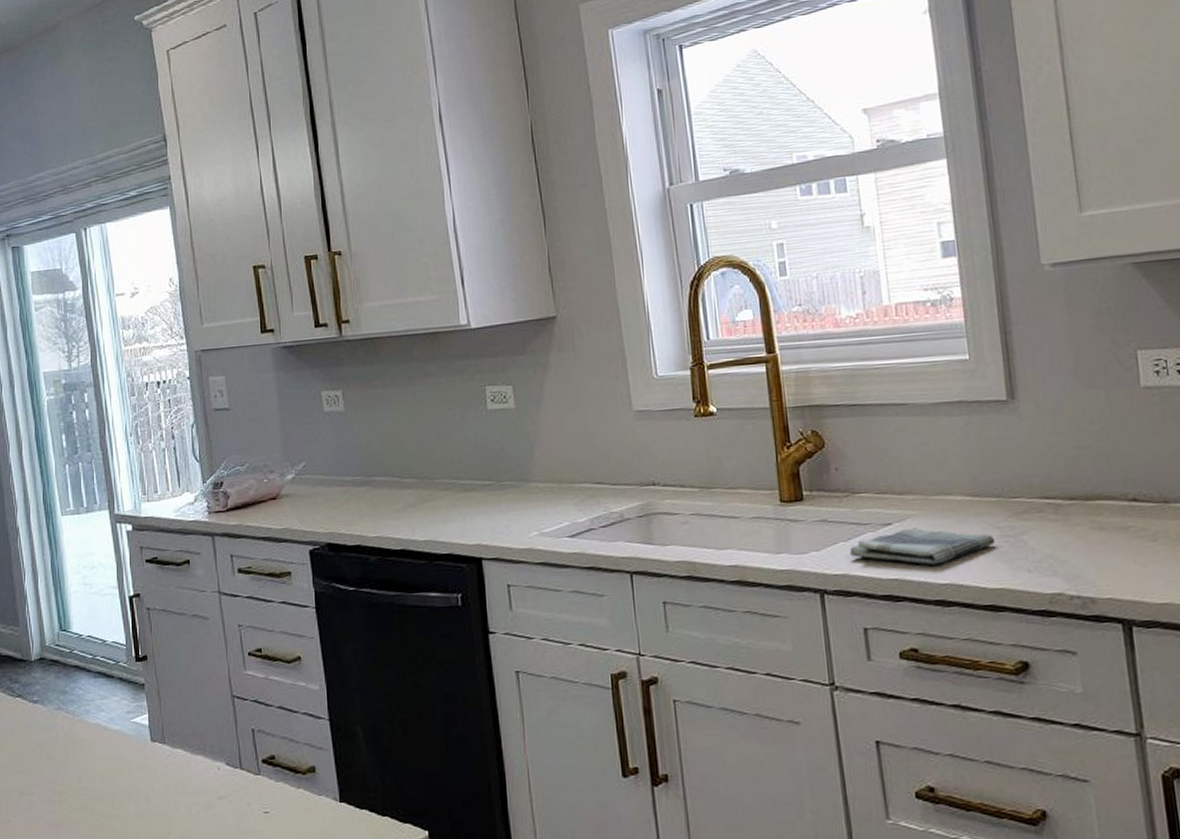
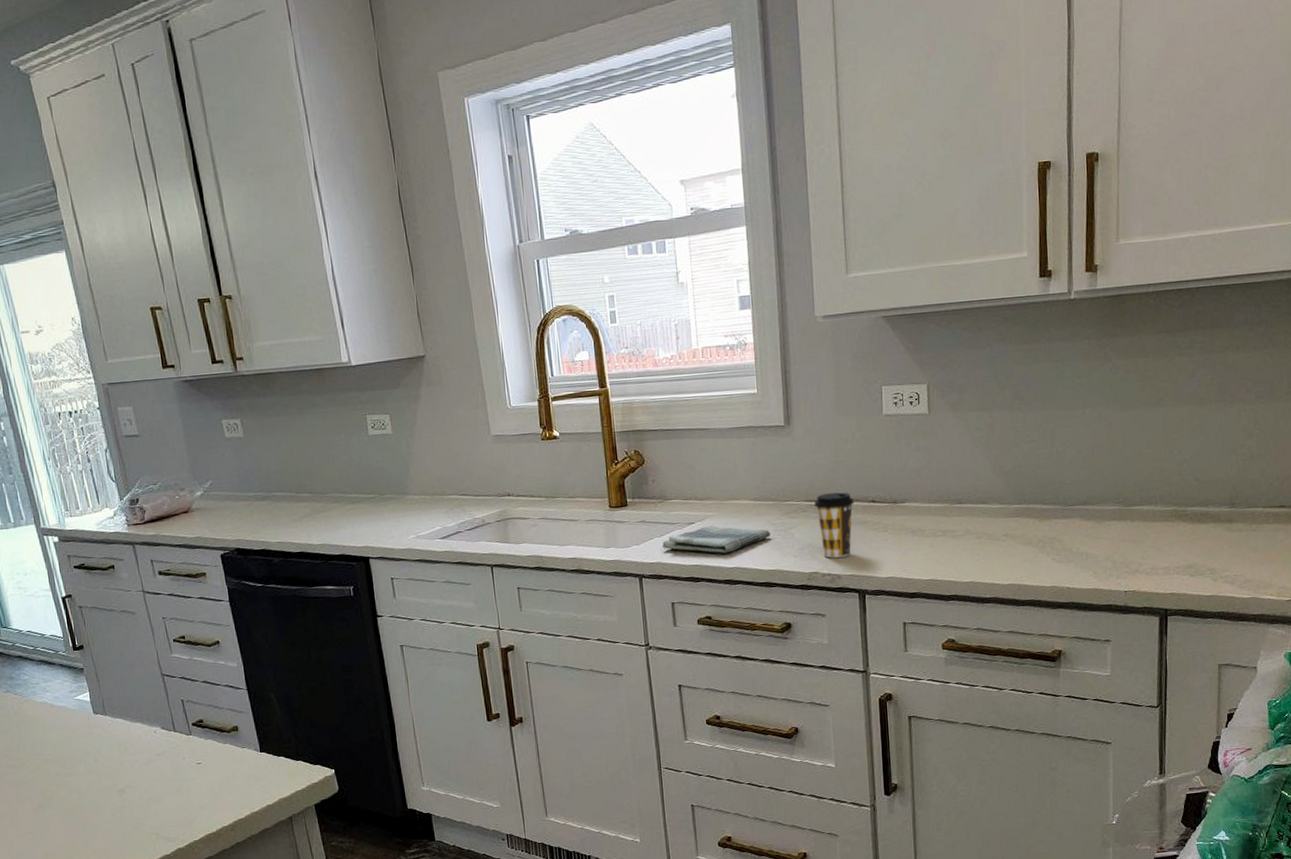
coffee cup: none [1052,487,1109,575] -> present [814,492,854,558]

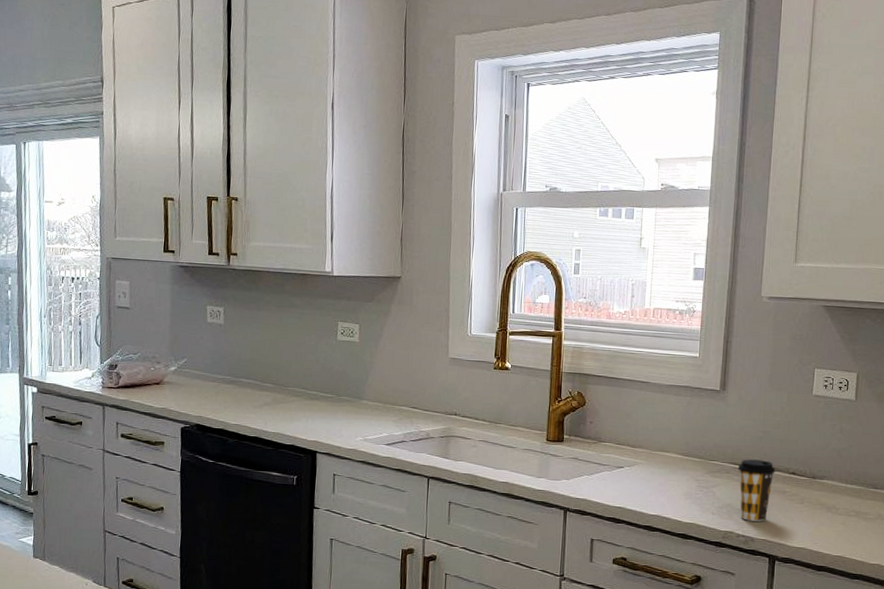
dish towel: present [662,525,771,554] -> none [590,472,694,501]

